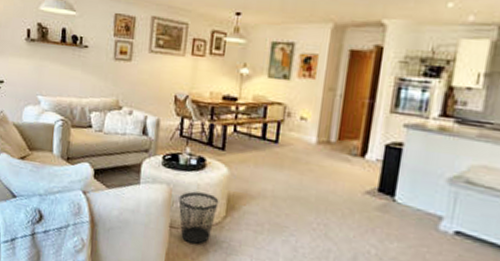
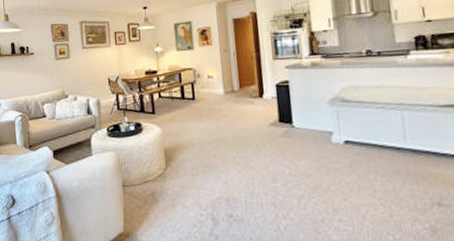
wastebasket: present [178,191,219,244] -> none [126,151,159,196]

